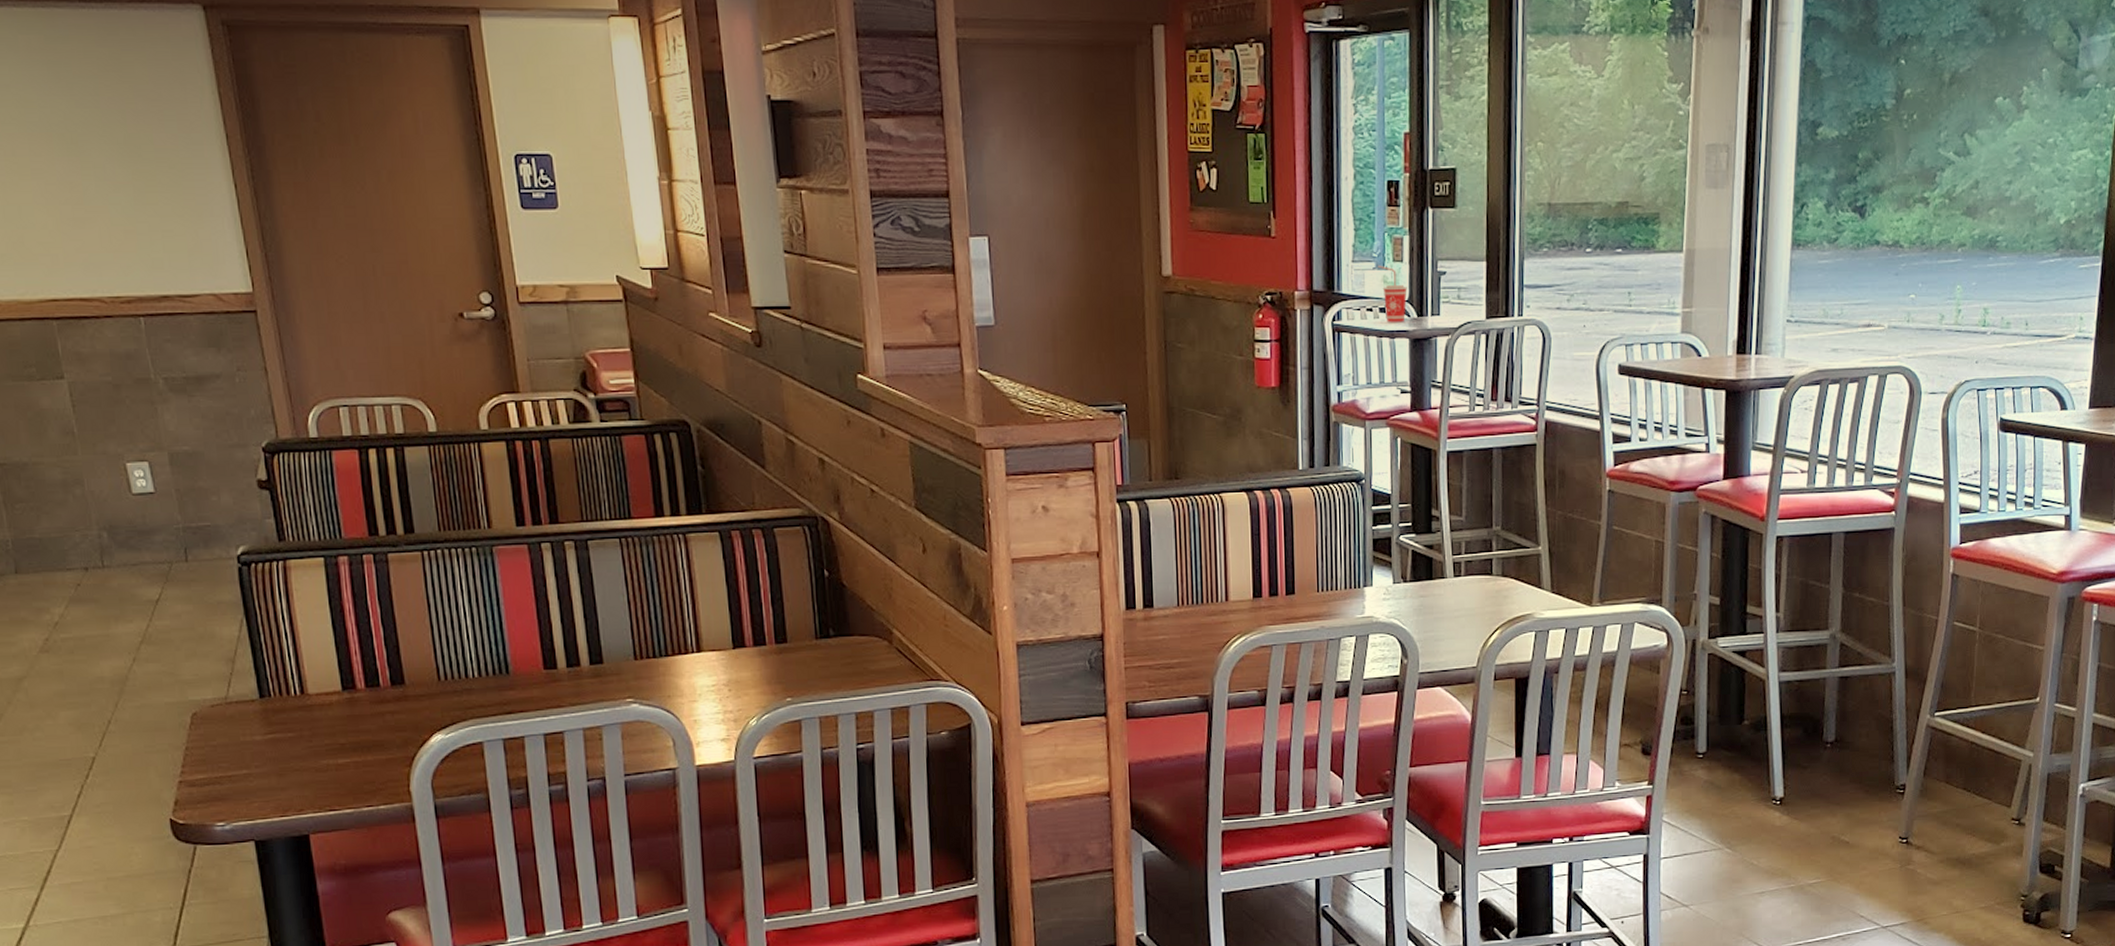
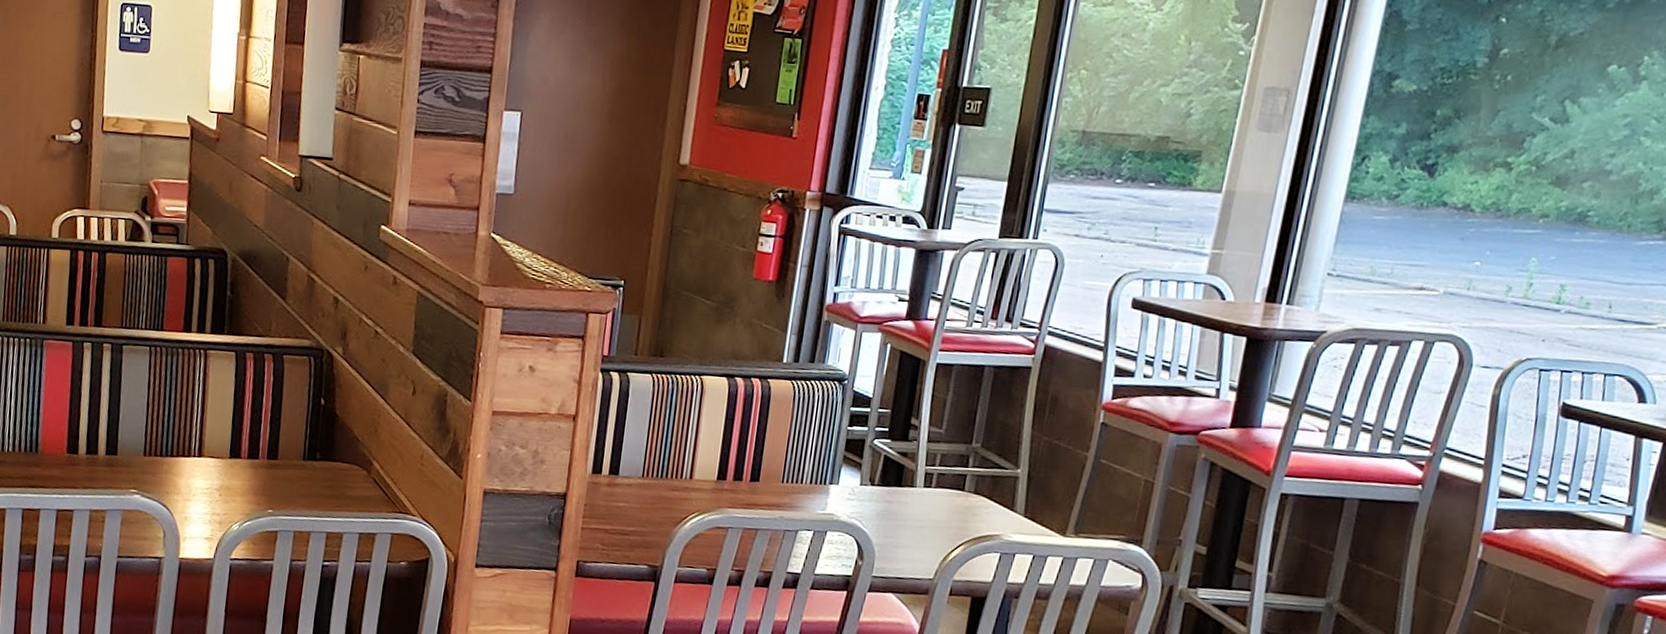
beverage cup: present [1378,265,1407,322] -> none [894,174,922,233]

